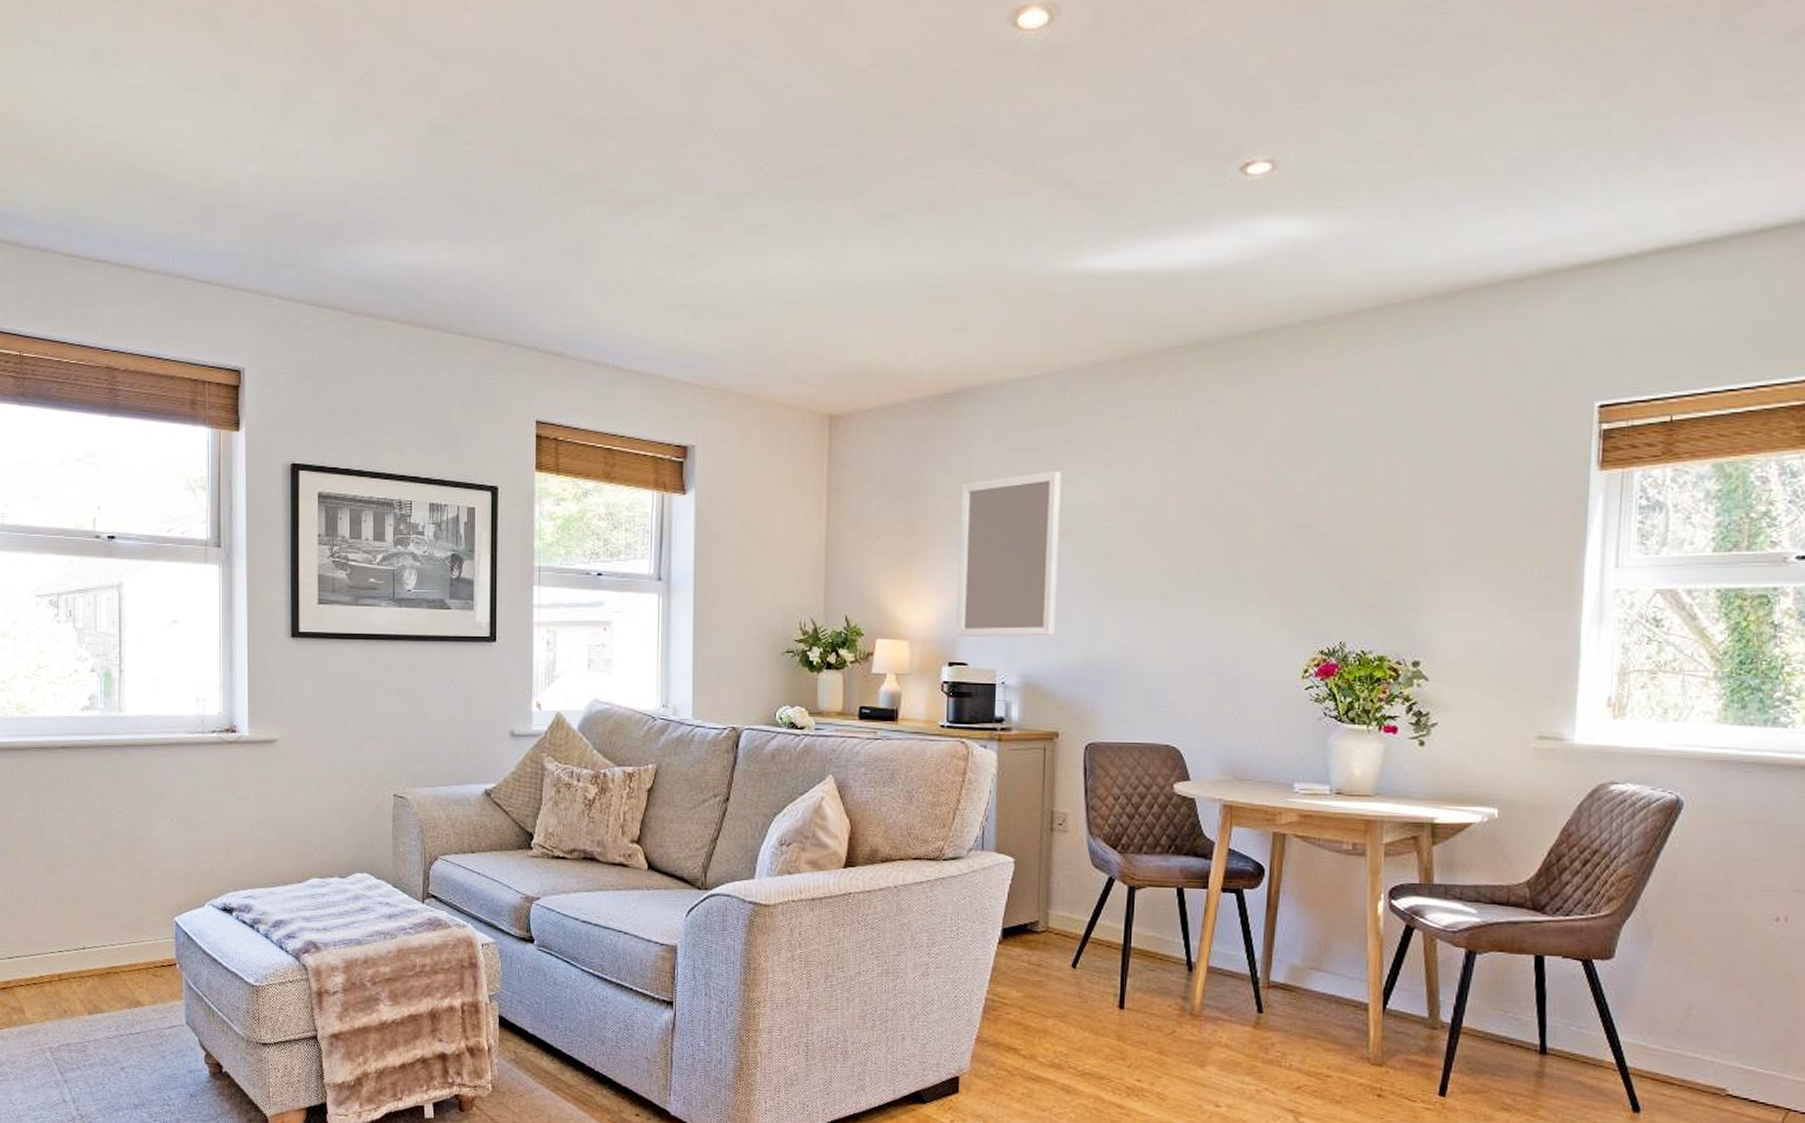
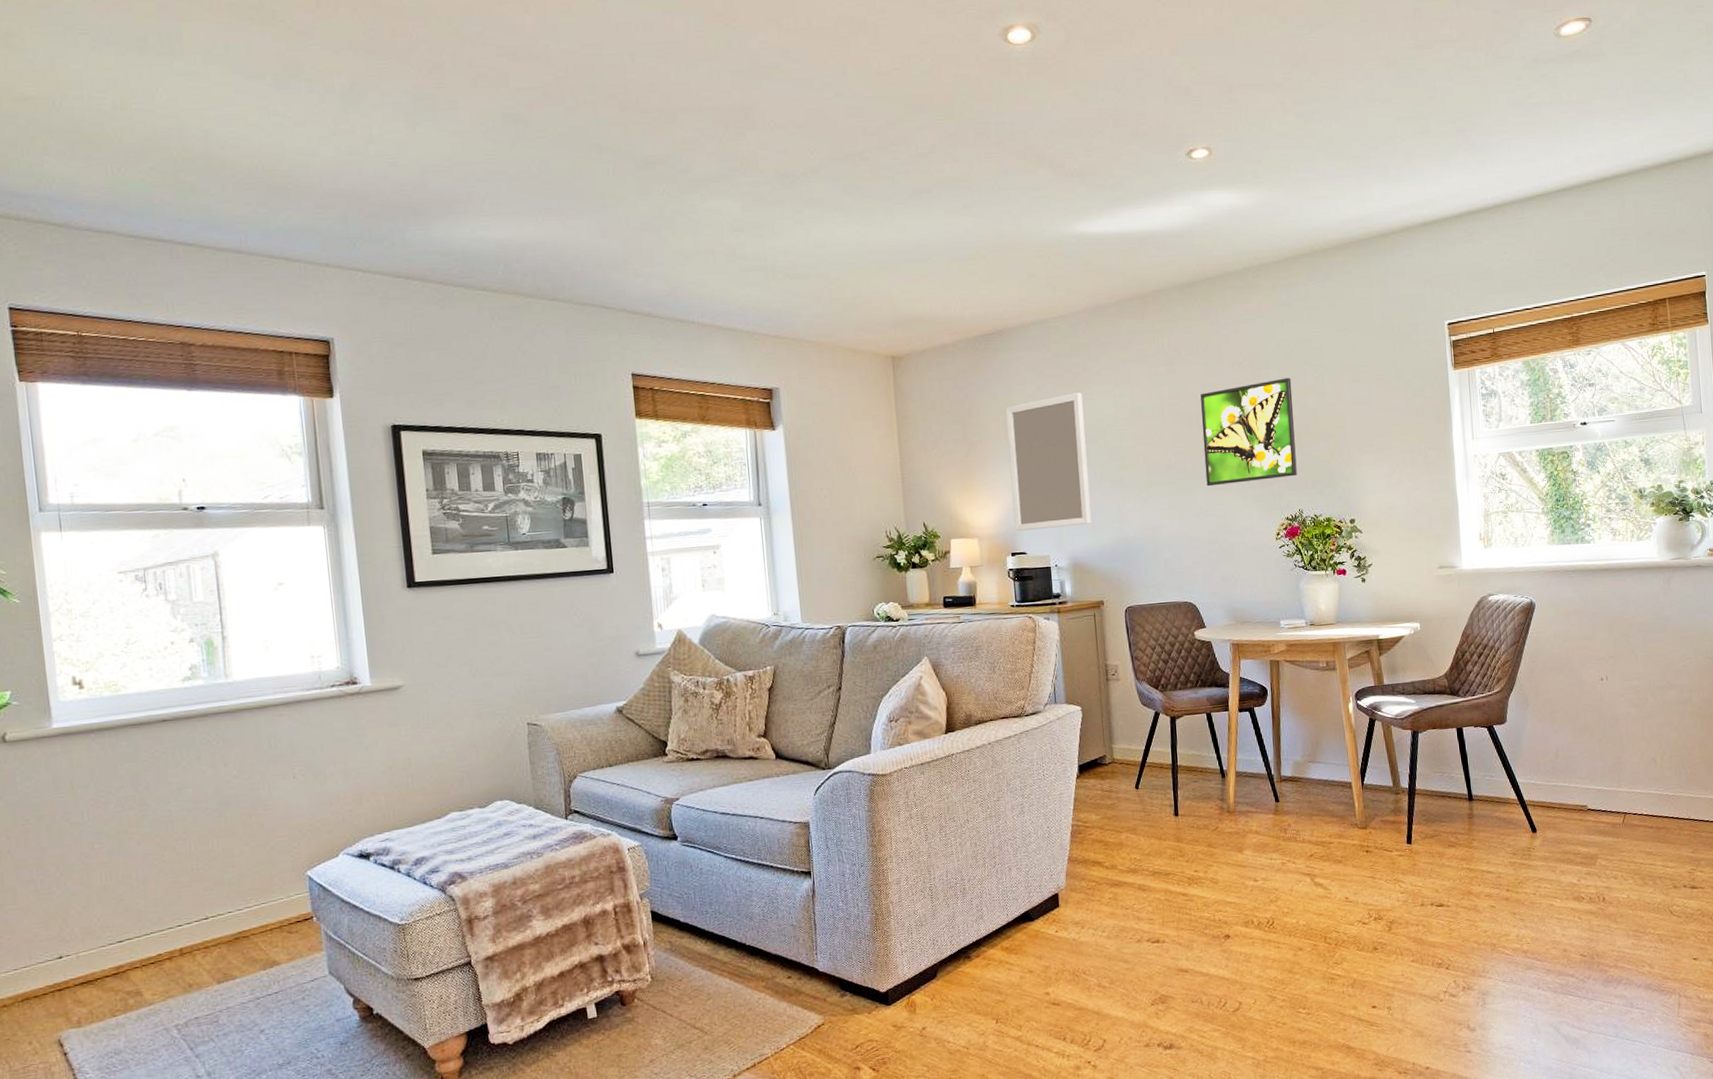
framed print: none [1214,468,1351,602] -> present [1200,377,1297,487]

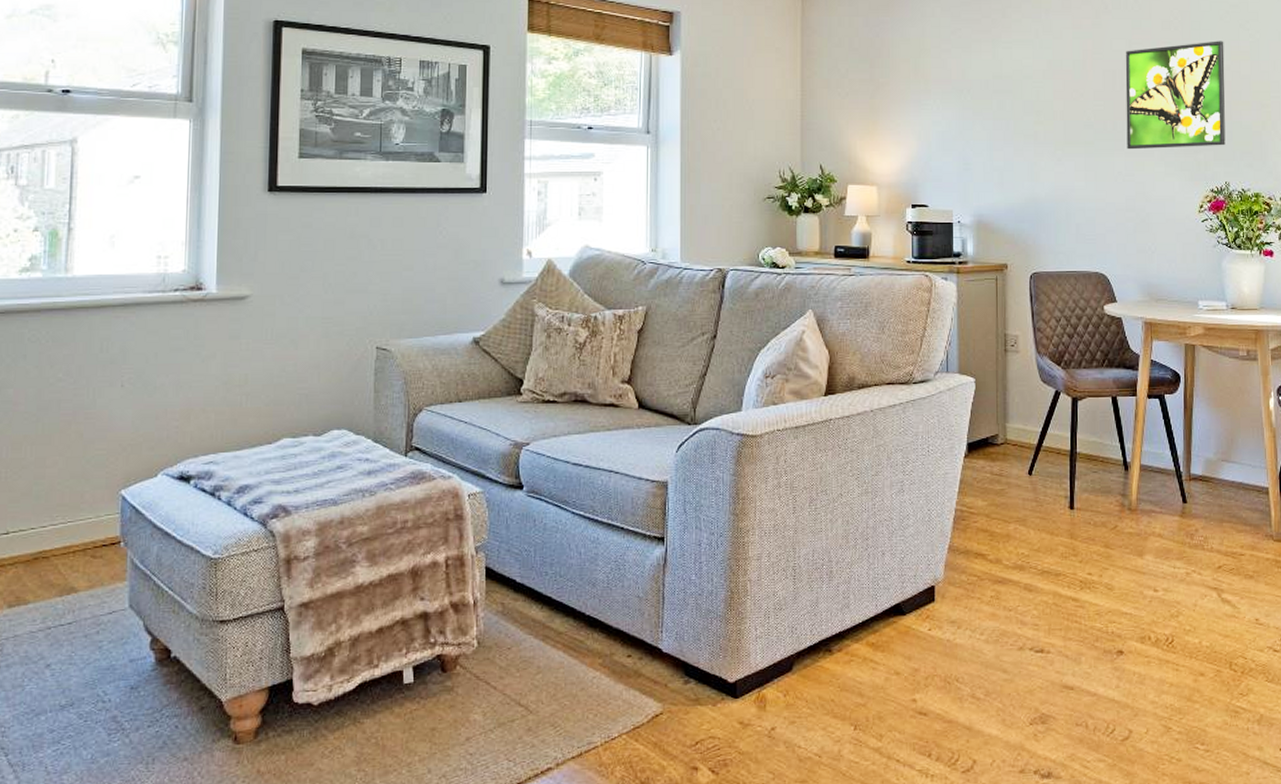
home mirror: present [1005,392,1091,531] -> none [917,40,1001,181]

